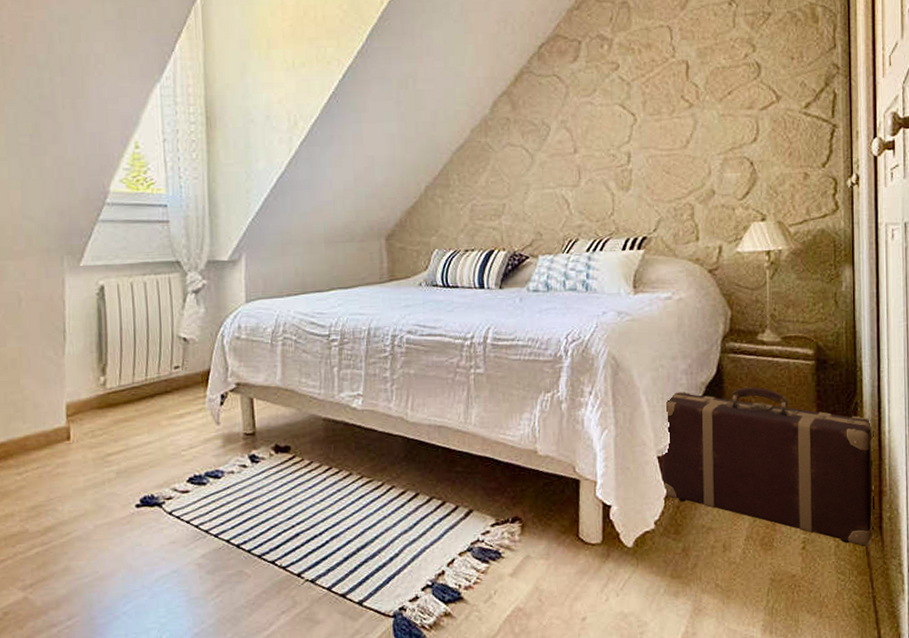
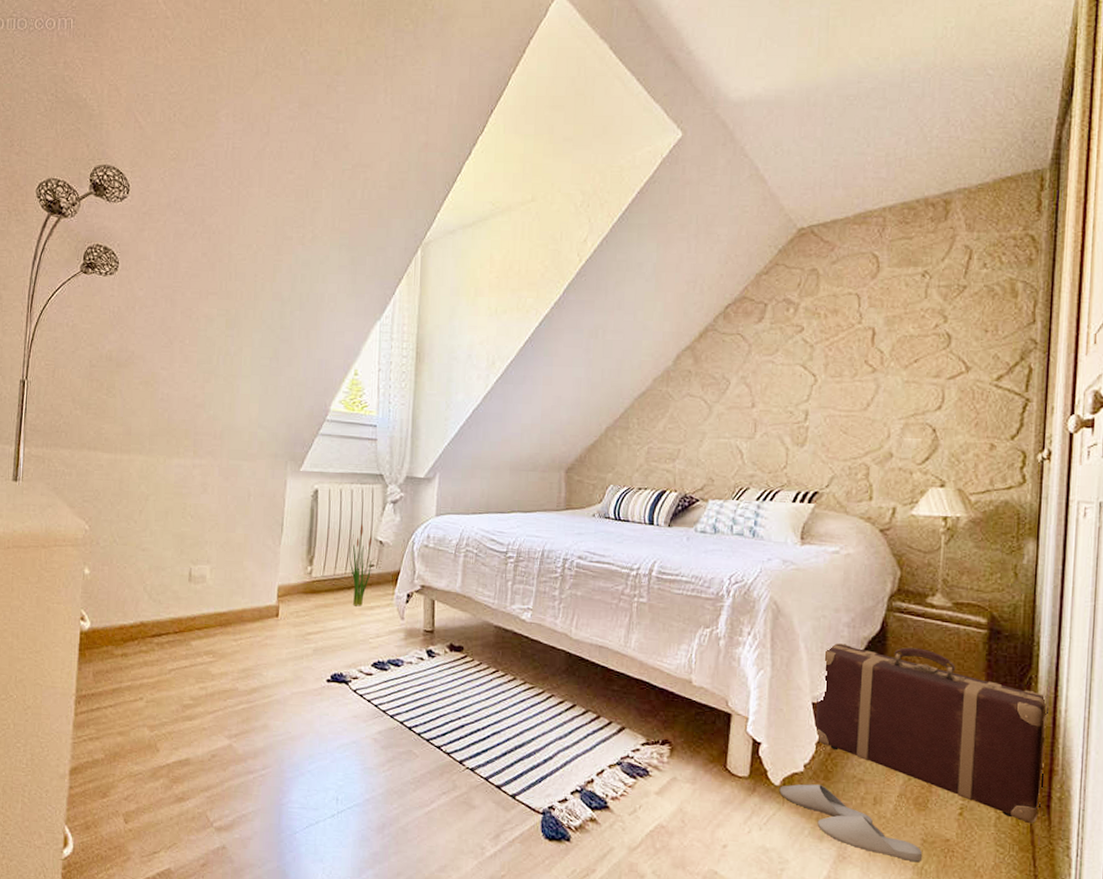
plant: none [148,320,180,416] -> present [349,523,375,606]
slippers: none [632,540,772,603] -> present [779,784,923,863]

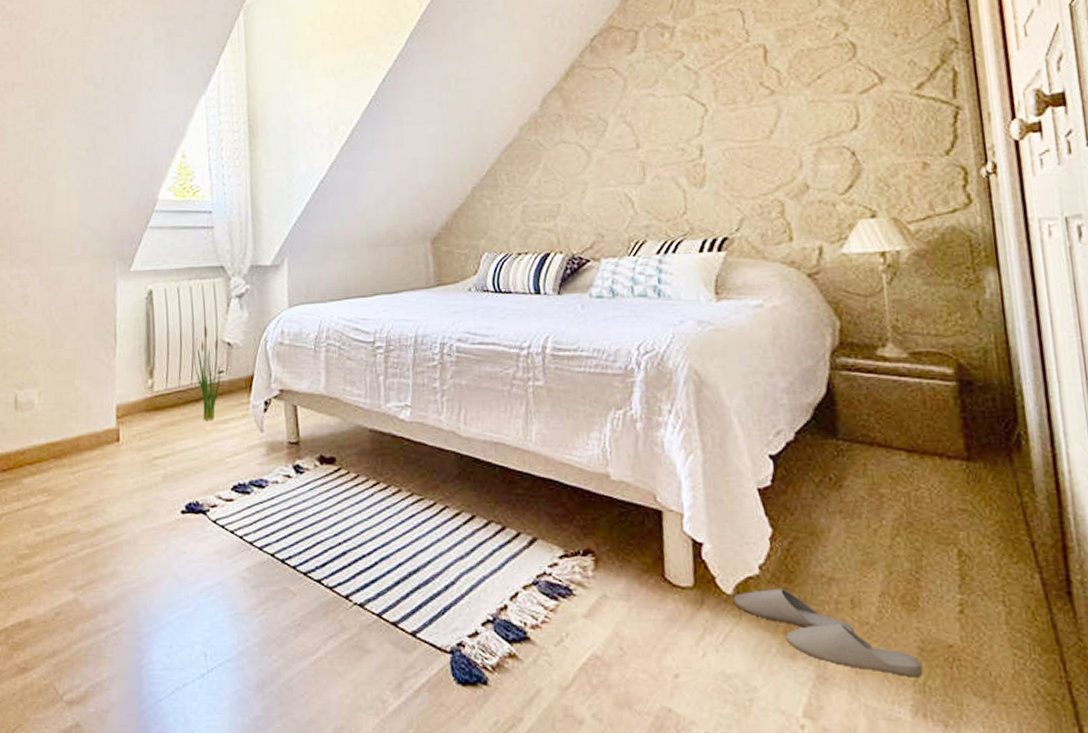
suitcase: present [815,643,1049,823] -> none [762,411,1059,616]

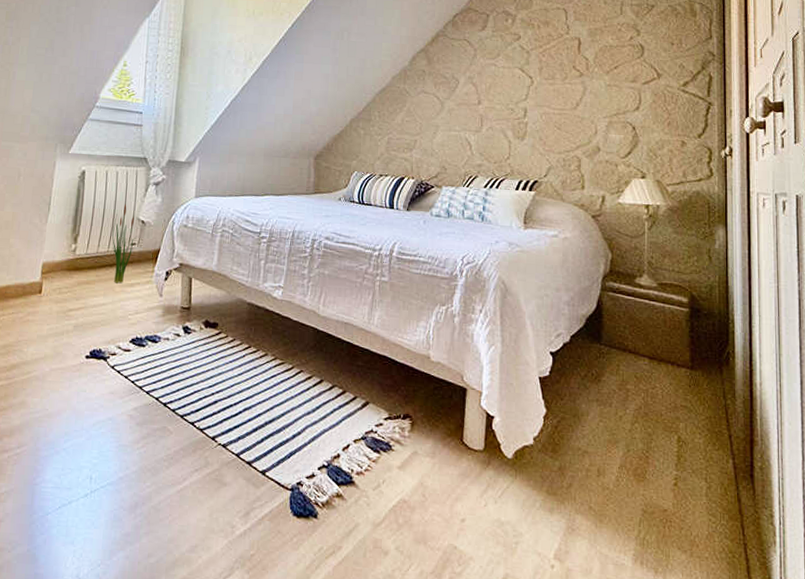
slippers: present [733,589,923,678] -> none [512,456,644,533]

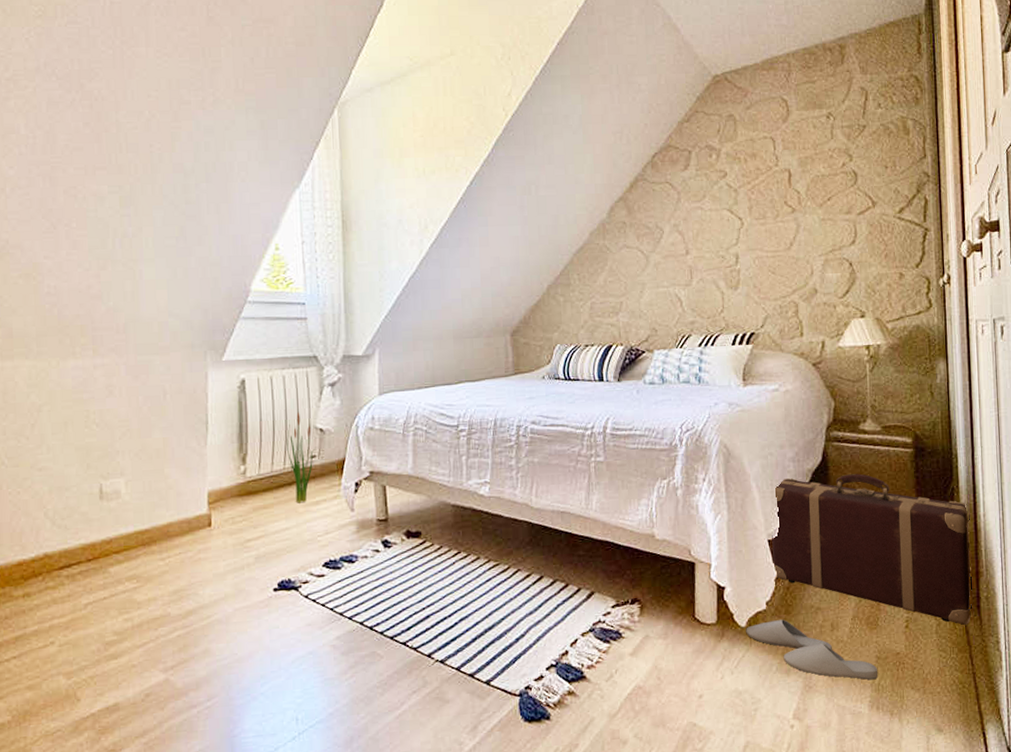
slippers: none [512,456,644,533] -> present [746,619,879,680]
suitcase: none [543,320,746,492] -> present [772,473,972,625]

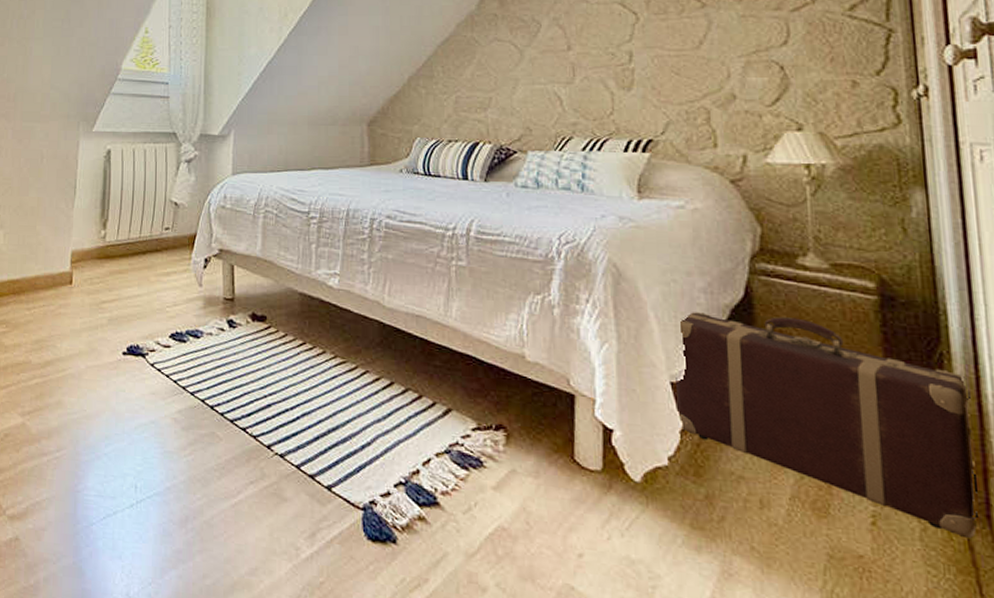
plant: present [287,411,316,504] -> none [144,184,170,272]
slippers: present [746,619,879,680] -> none [641,480,831,584]

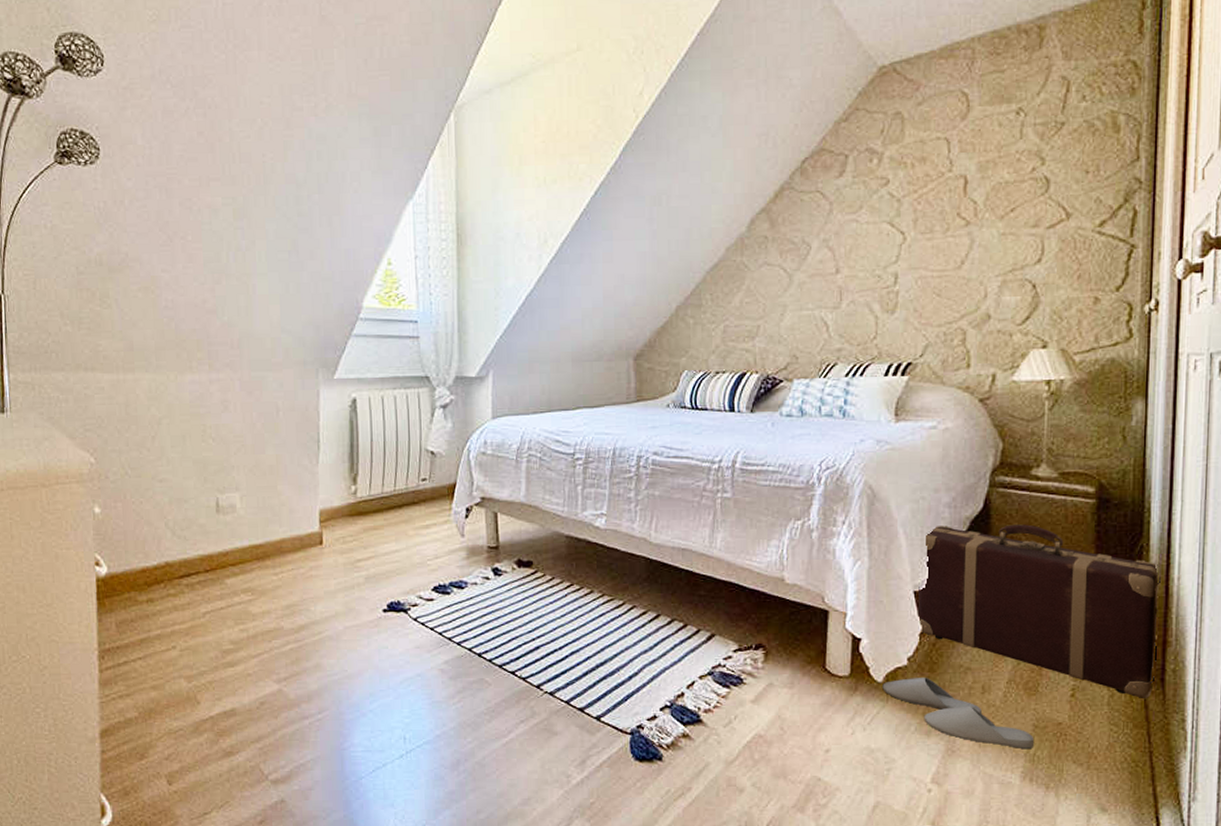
slippers: none [641,480,831,584] -> present [882,678,1035,750]

